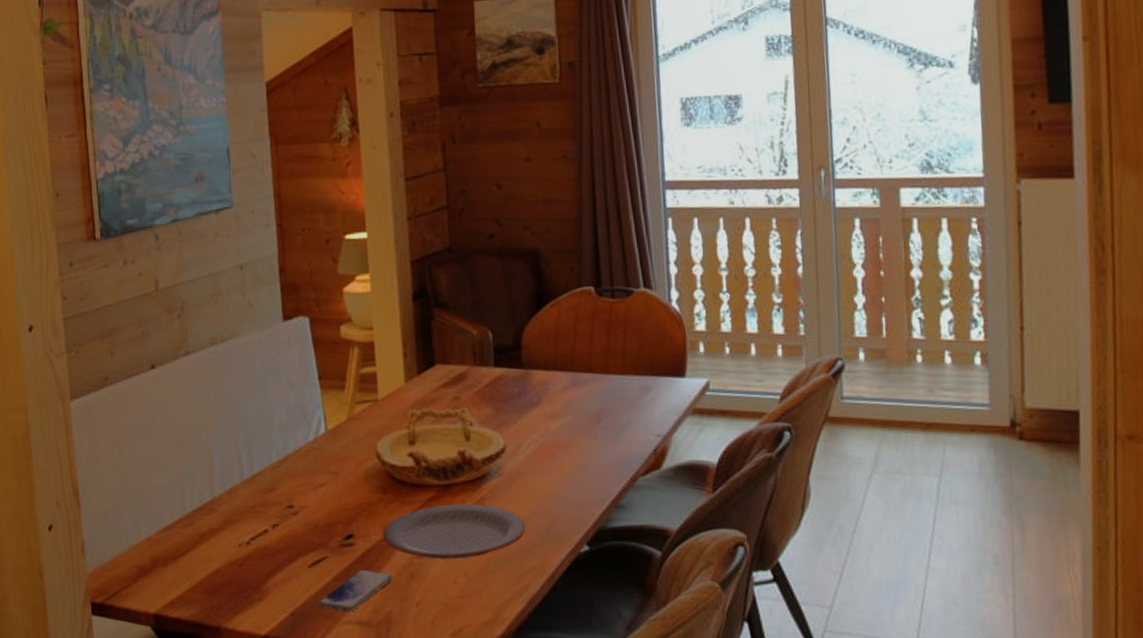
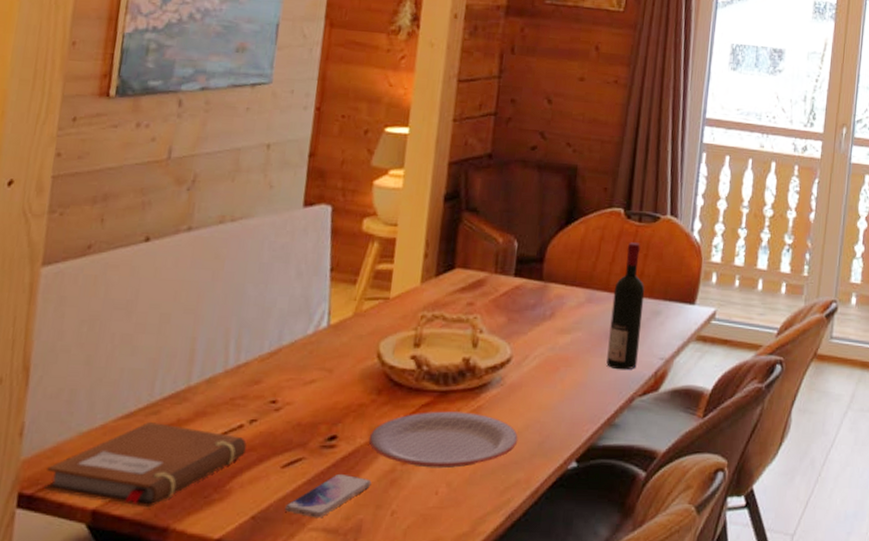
notebook: none [110,533,274,609] -> present [44,422,247,507]
wine bottle: none [597,319,634,451] -> present [606,242,645,370]

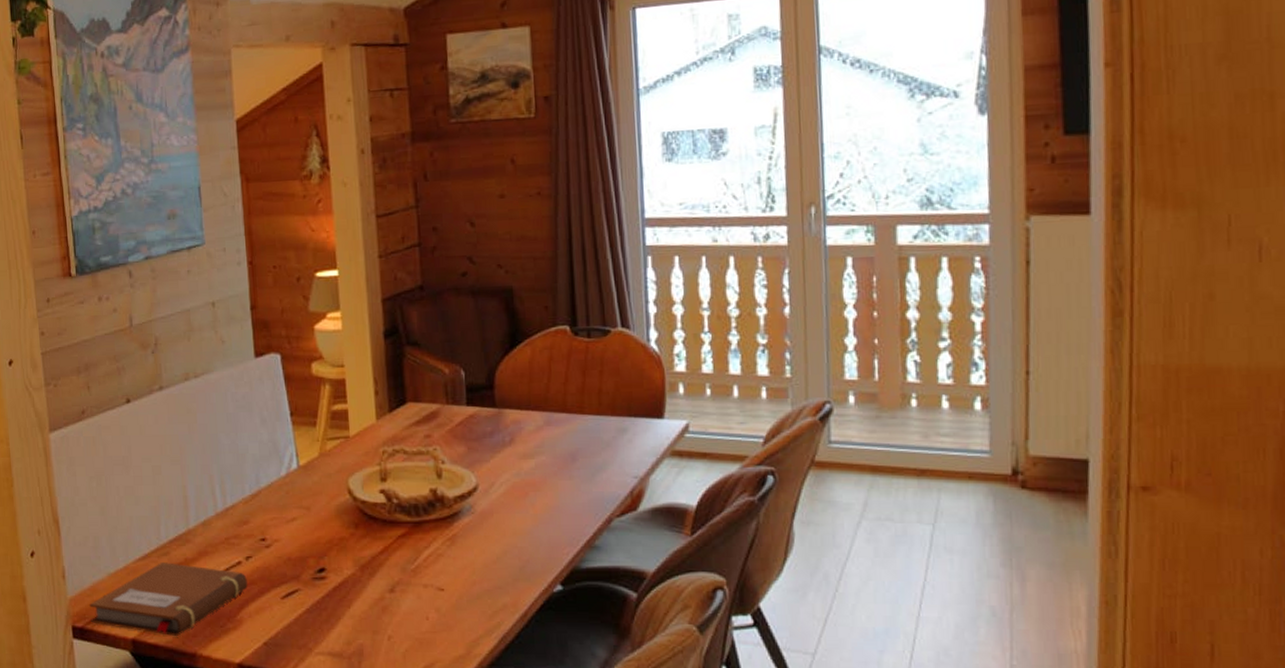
smartphone: present [284,473,372,518] -> none [291,602,365,644]
plate: present [368,411,518,469] -> none [354,541,498,595]
wine bottle: present [606,242,645,370] -> none [572,359,609,491]

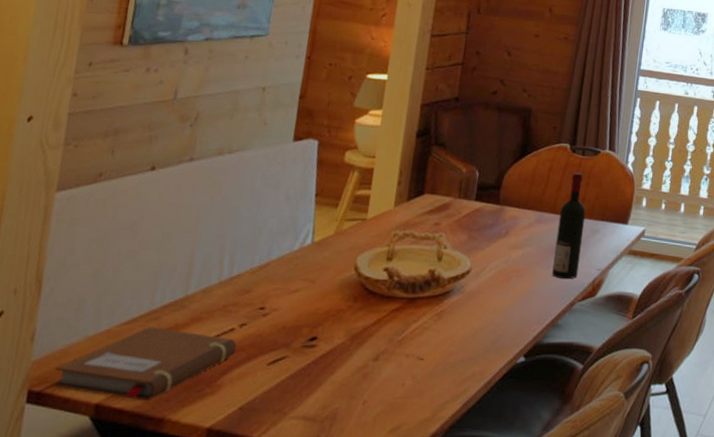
wine bottle: none [572,359,609,491] -> present [552,172,586,280]

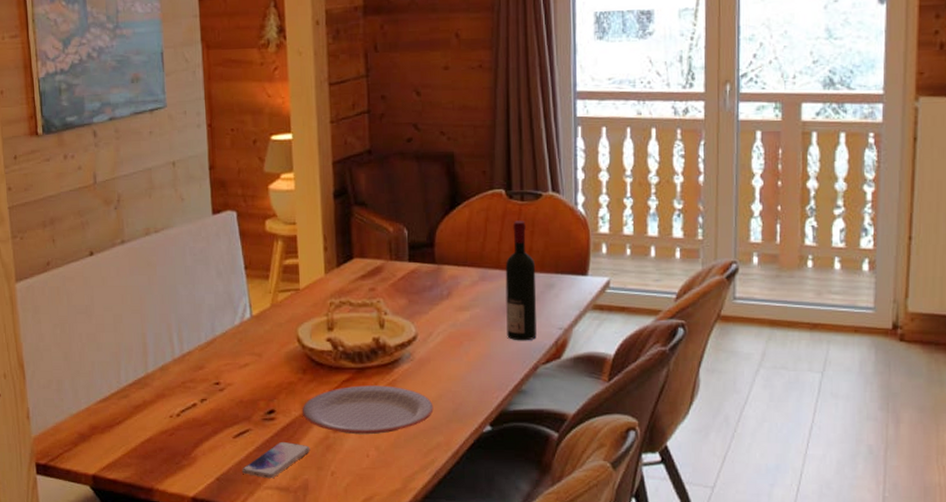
notebook: present [52,327,237,401] -> none [52,404,202,472]
smartphone: none [268,369,347,408] -> present [241,441,310,479]
plate: none [344,315,475,364] -> present [301,385,434,435]

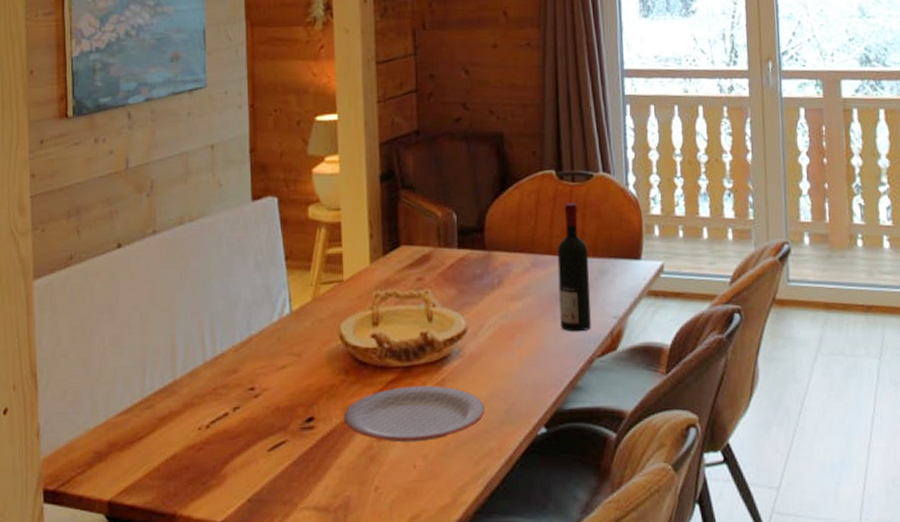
smartphone: present [241,441,310,479] -> none [276,453,353,498]

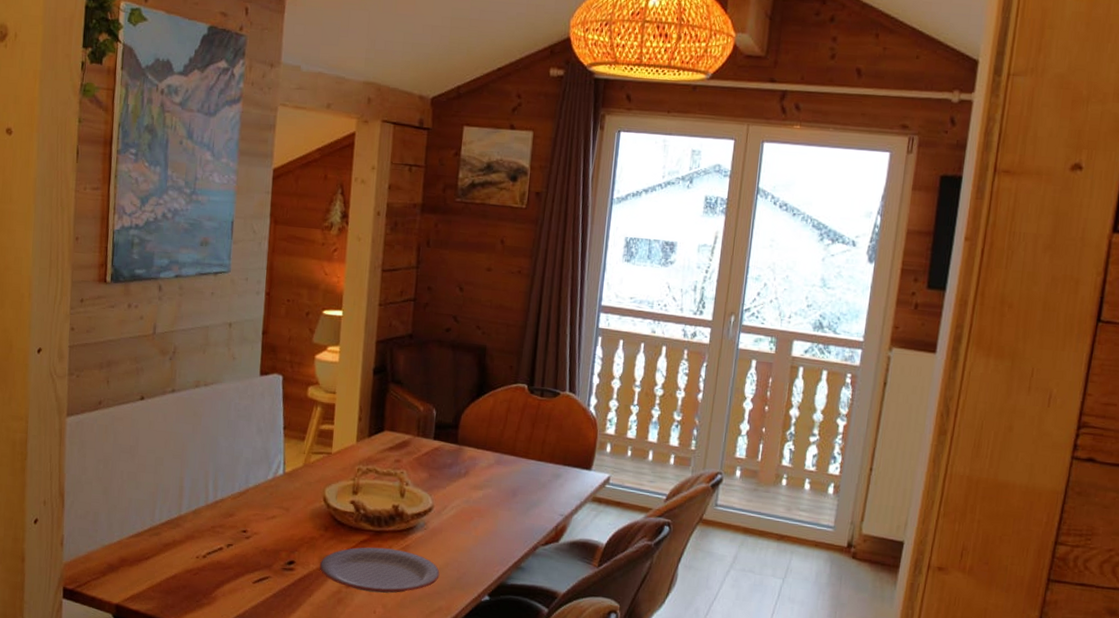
wine bottle: present [557,203,591,332] -> none [513,414,547,523]

